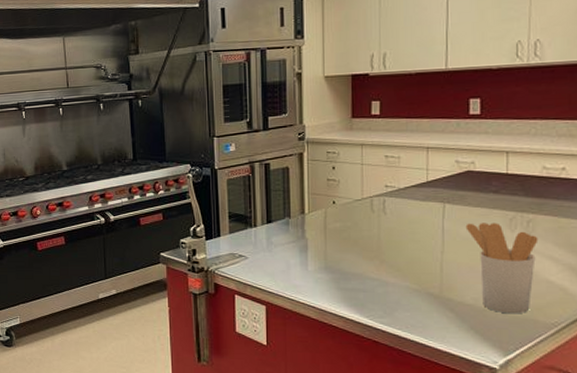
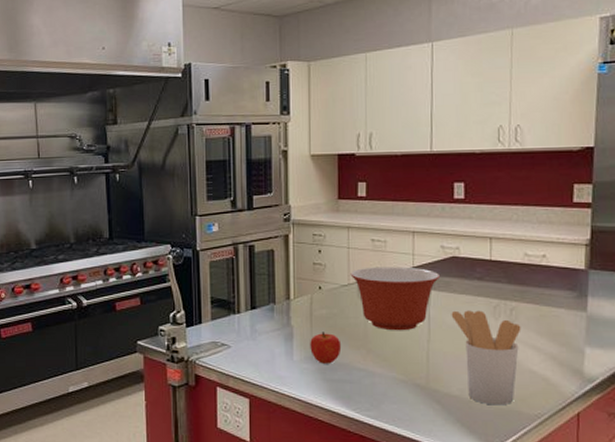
fruit: none [324,244,355,274] -> present [310,332,342,364]
mixing bowl: none [364,181,455,243] -> present [350,267,441,331]

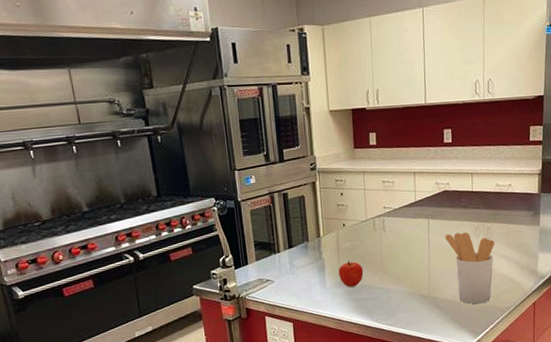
mixing bowl: present [350,267,441,331] -> none [367,202,436,255]

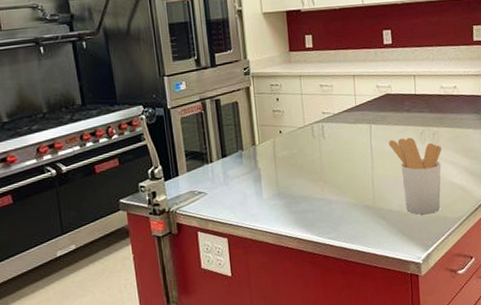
fruit: present [339,261,364,287] -> none [276,170,303,199]

